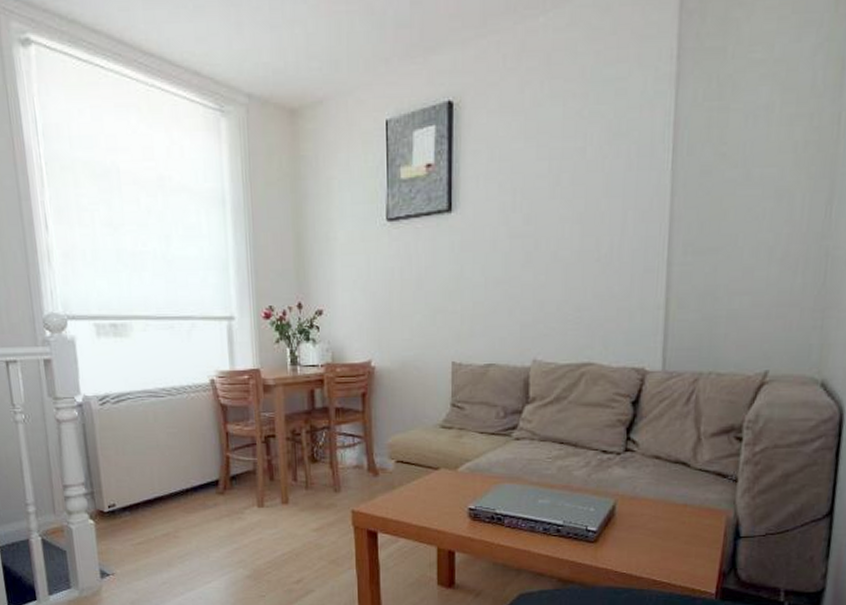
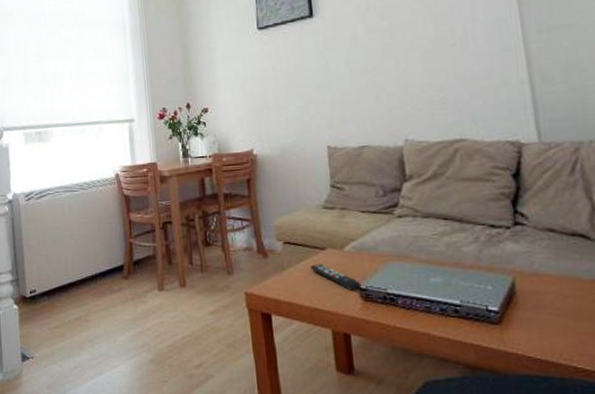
remote control: none [422,484,471,510] -> present [310,264,362,291]

